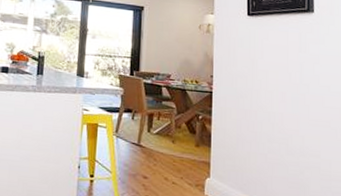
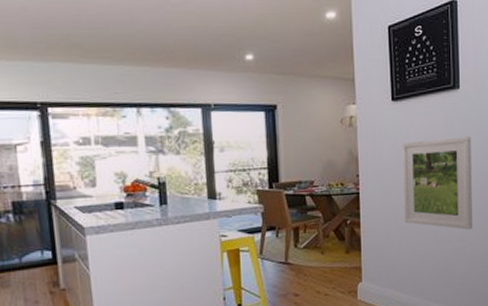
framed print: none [255,53,328,147] -> present [402,136,473,230]

